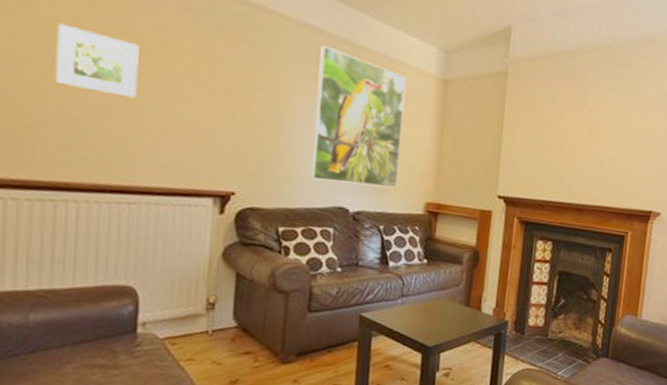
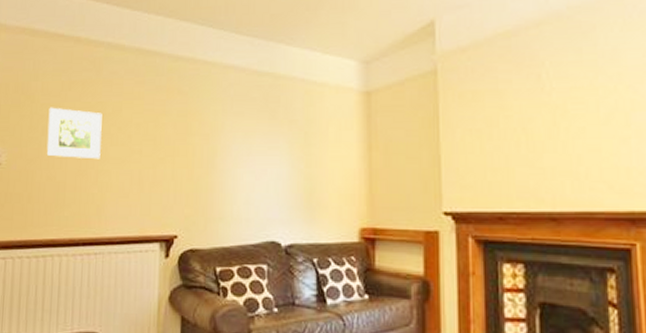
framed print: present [311,45,407,188] -> none [242,82,328,216]

